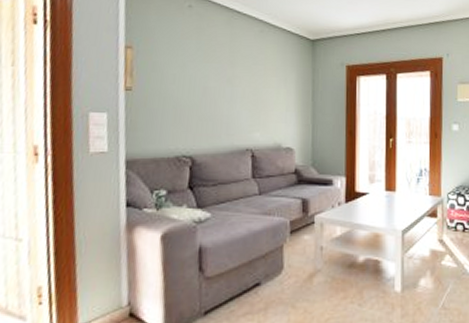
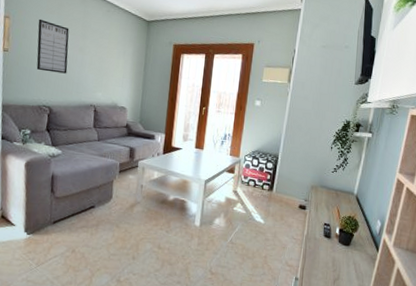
writing board: none [170,46,213,113] -> present [36,19,69,74]

